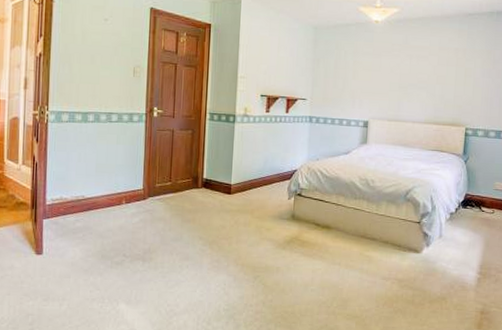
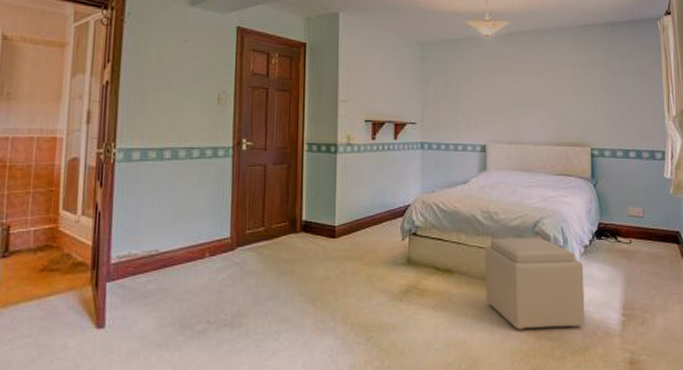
ottoman: none [358,202,448,281] -> present [485,238,585,330]

